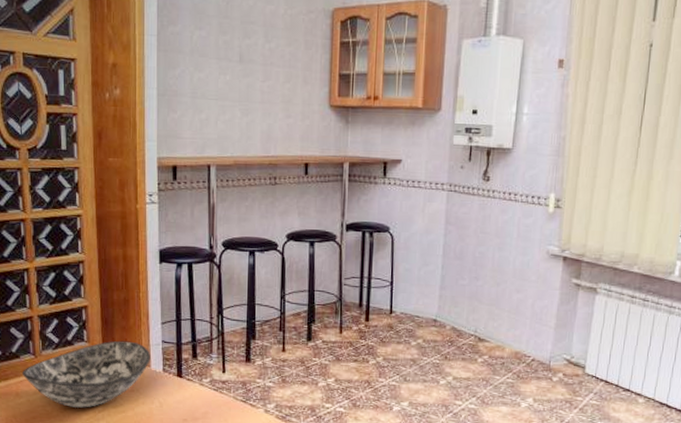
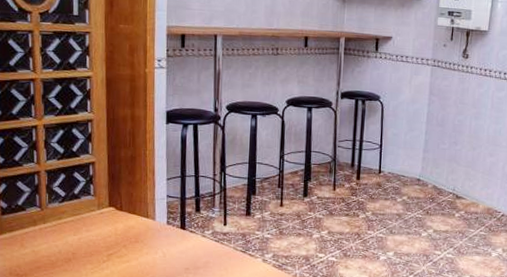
bowl: present [21,340,151,408] -> none [27,195,156,258]

